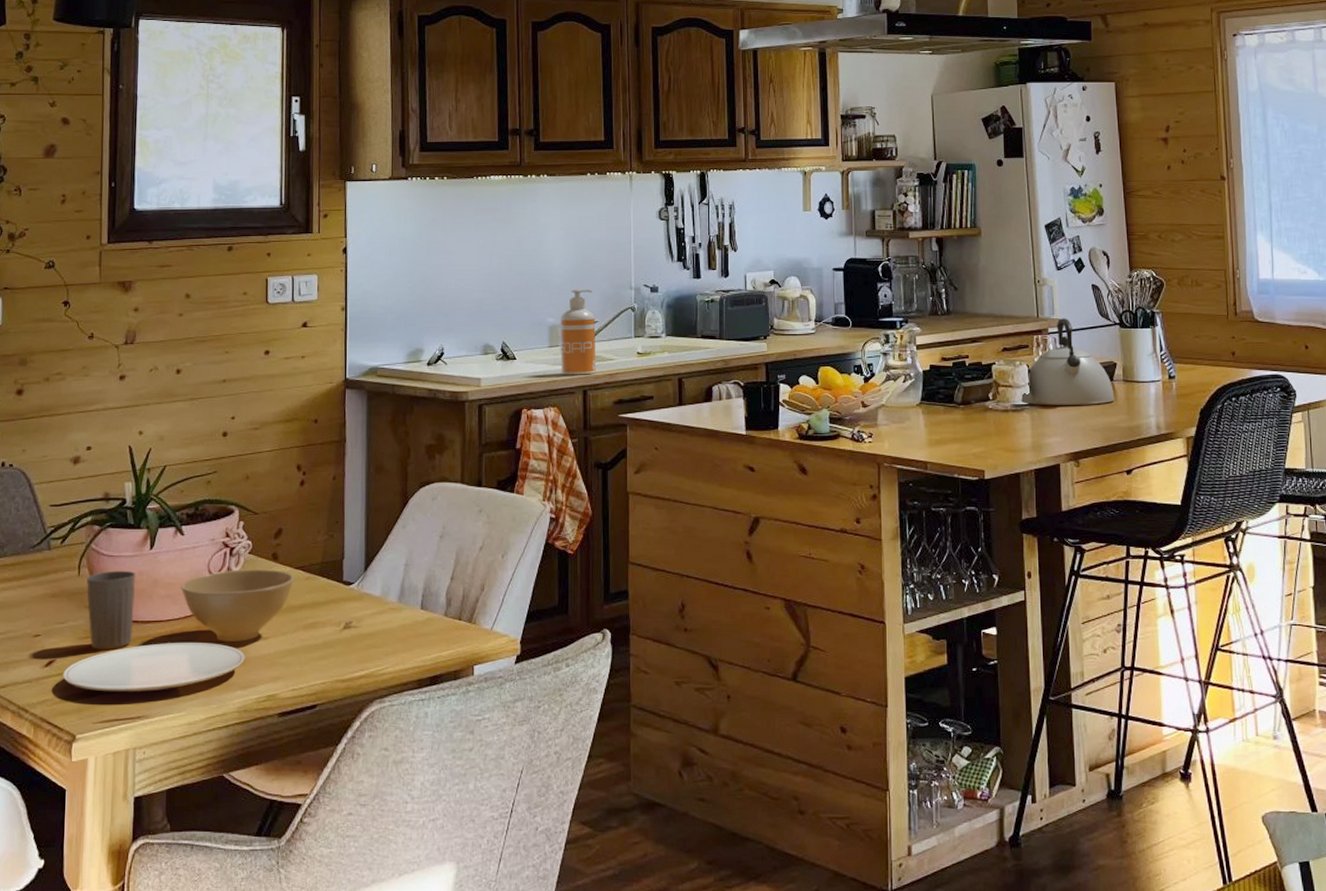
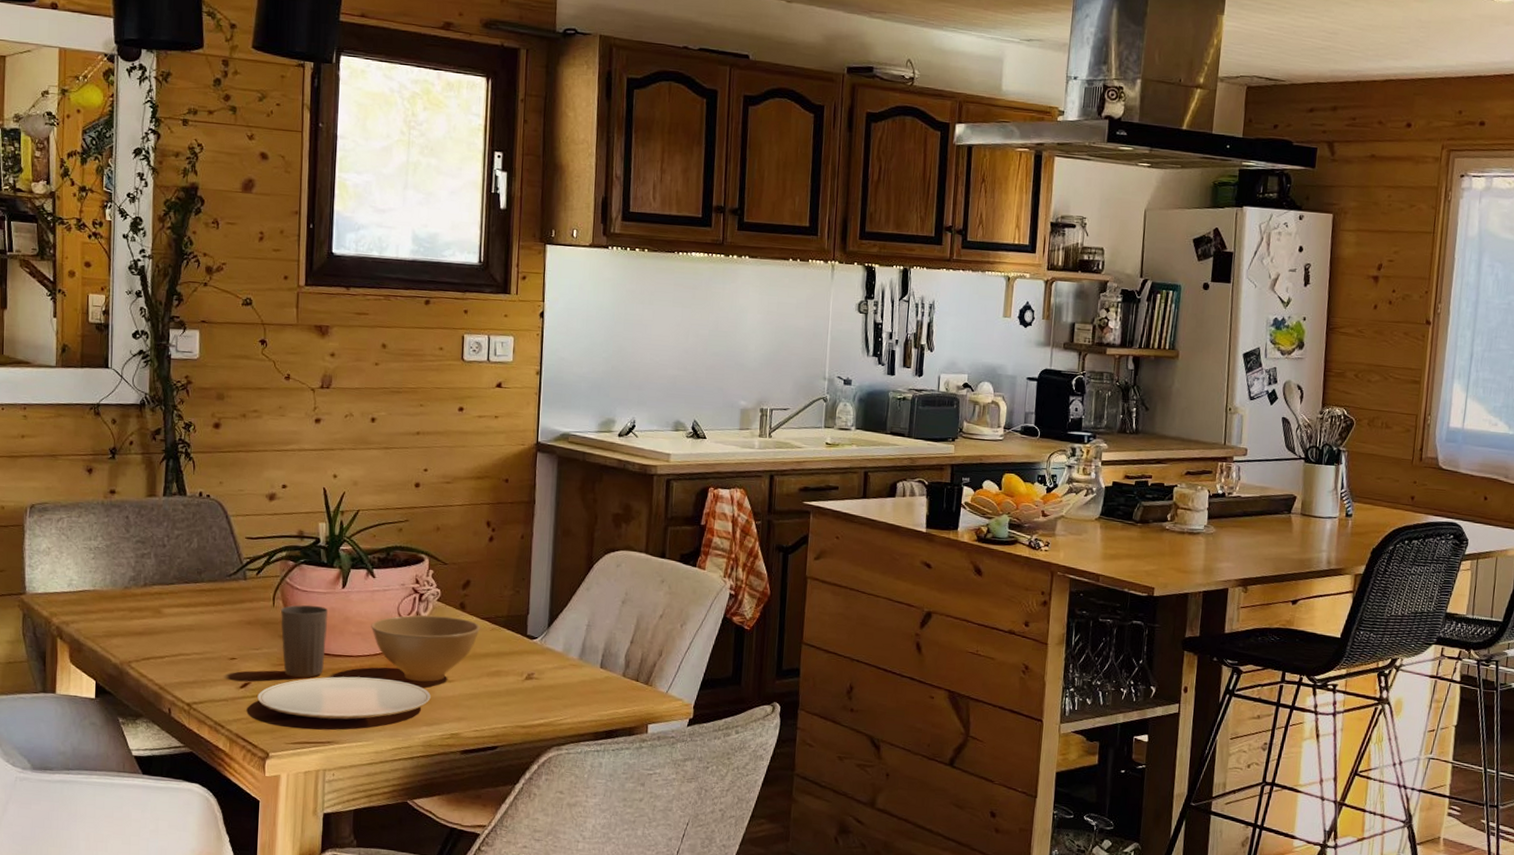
soap dispenser: present [560,289,596,375] -> none [750,374,787,460]
kettle: present [1021,318,1115,406] -> none [1198,448,1291,535]

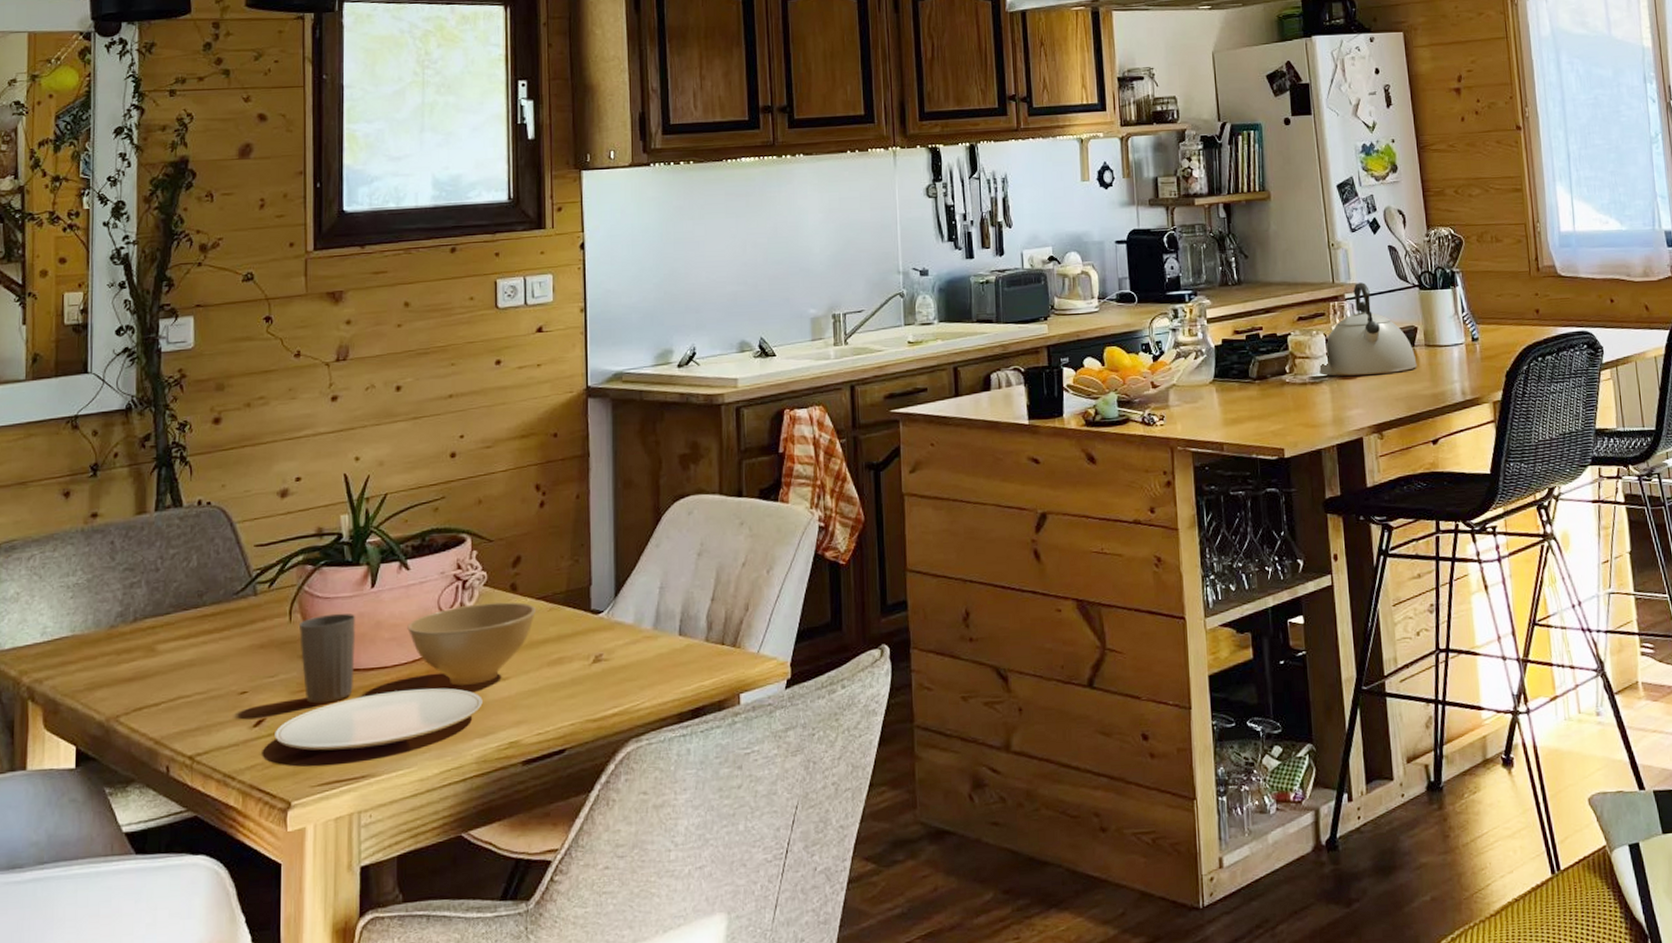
kettle: none [1198,448,1291,535] -> present [1319,282,1417,377]

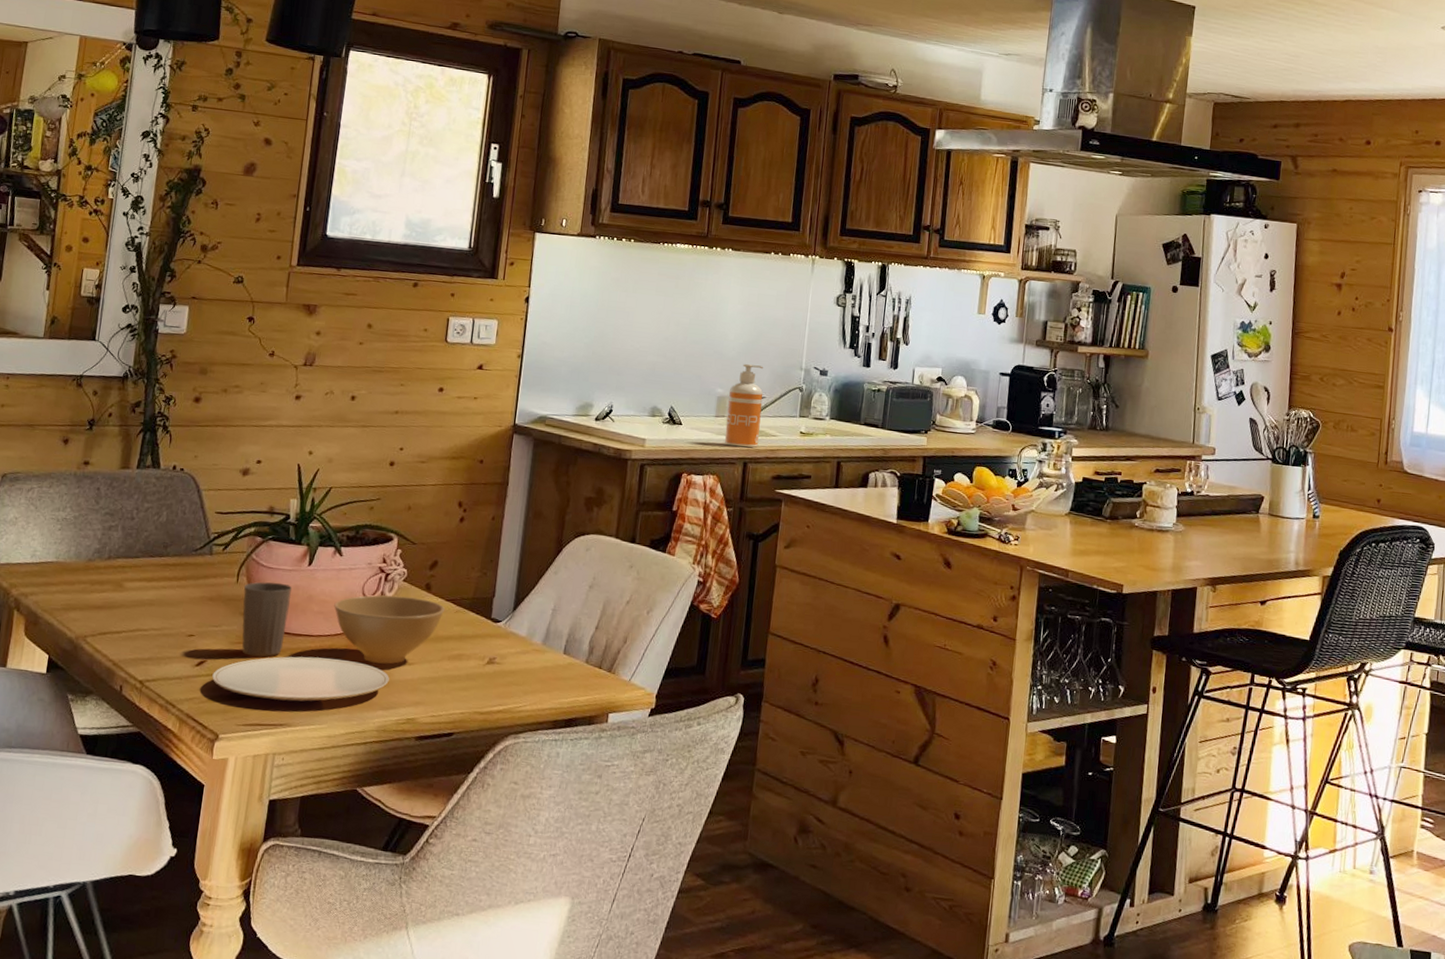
soap dispenser: none [822,276,864,370] -> present [724,363,763,448]
kettle: present [1319,282,1417,377] -> none [1167,447,1259,535]

